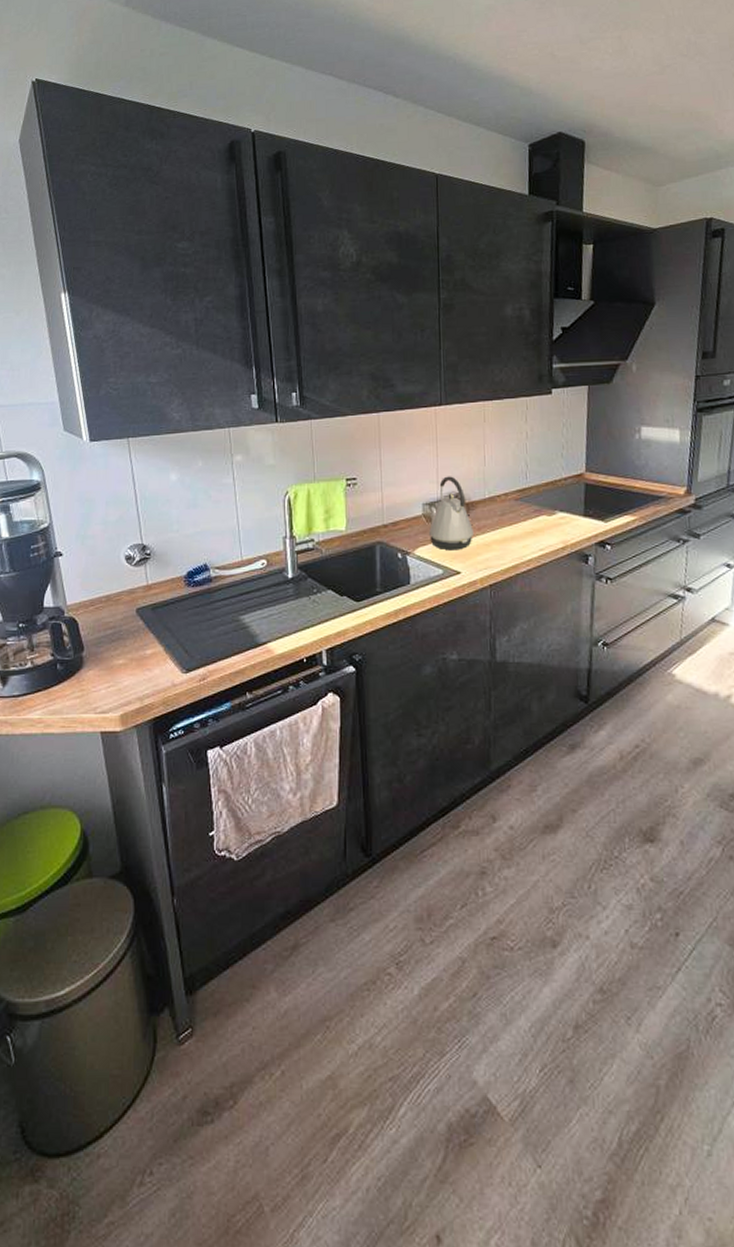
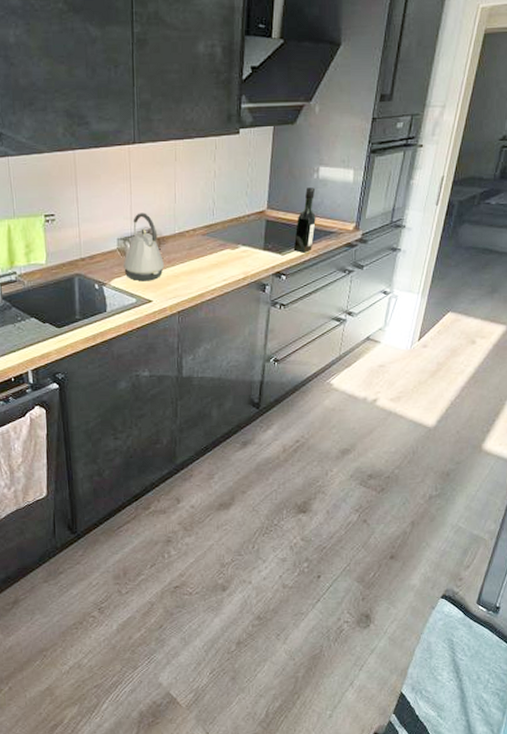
bottle: none [617,449,641,520] -> present [293,187,316,253]

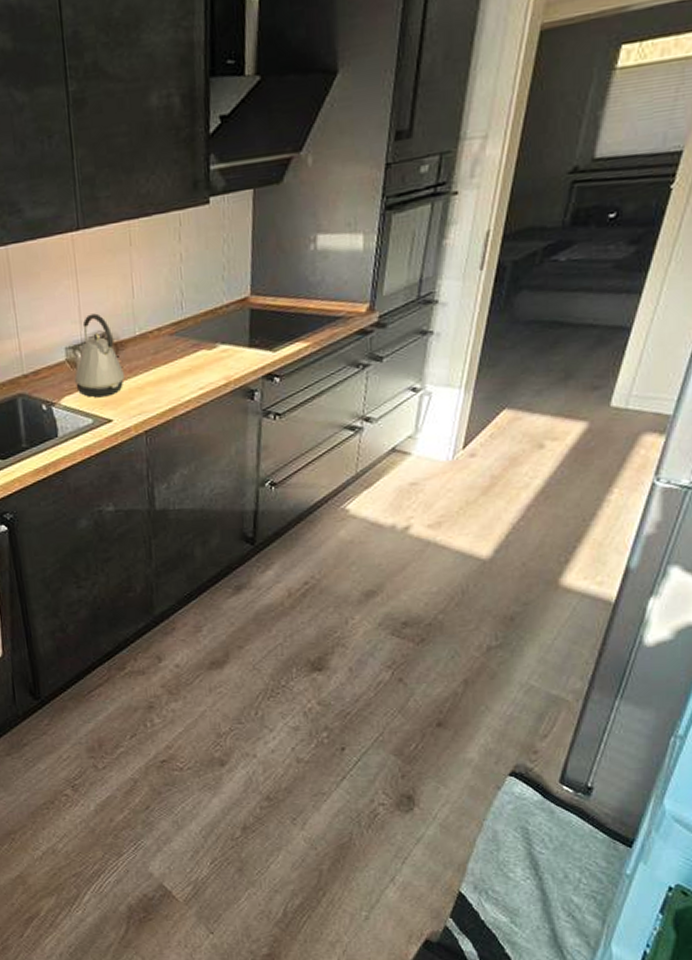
bottle: present [293,187,316,253] -> none [287,262,316,347]

